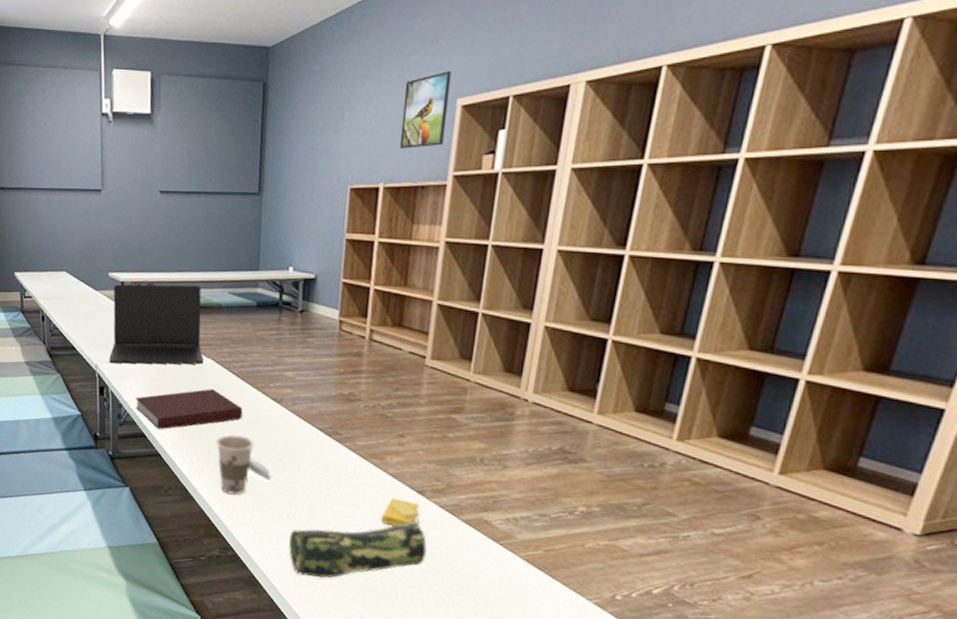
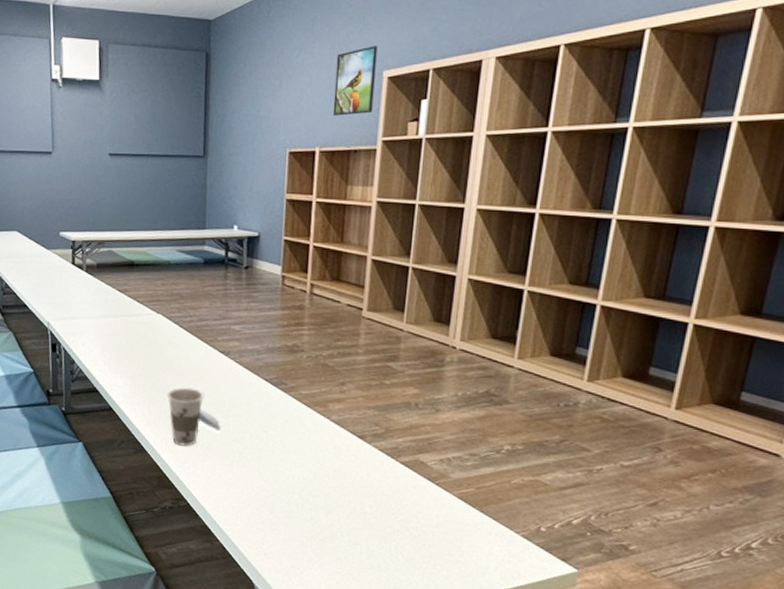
laptop: present [109,284,204,365] -> none [61,243,154,321]
notebook: present [135,389,243,430] -> none [87,343,192,384]
pencil case: present [288,519,427,579] -> none [238,463,370,524]
sticky notes: present [380,498,420,527] -> none [325,443,361,471]

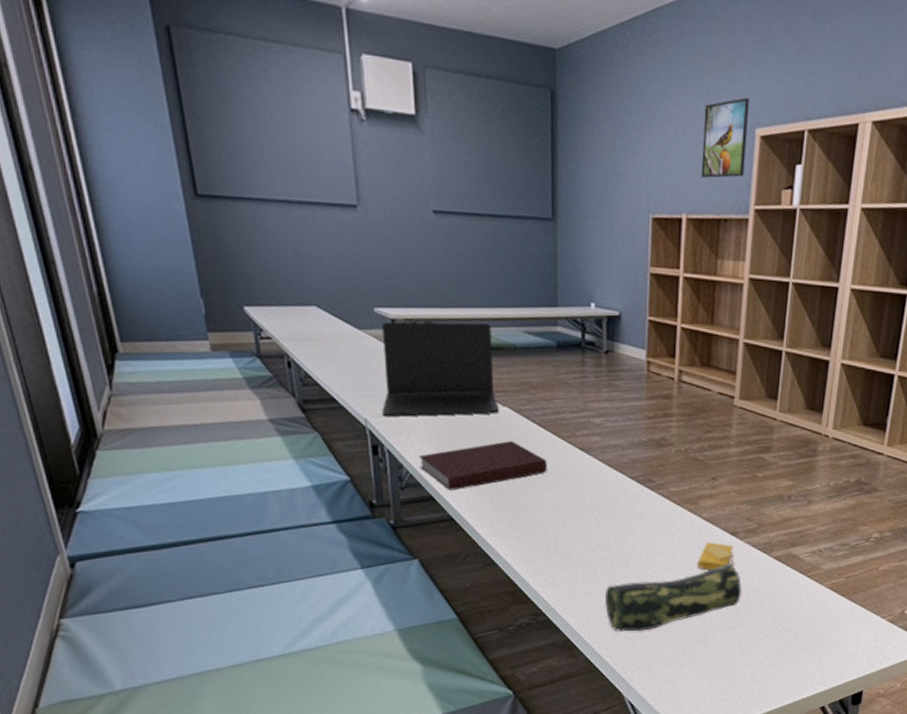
laptop: none [61,243,154,321] -> present [382,322,499,417]
notebook: none [87,343,192,384] -> present [418,441,547,491]
cup: present [166,387,221,446] -> none [518,490,583,556]
pencil case: none [238,463,370,524] -> present [604,560,742,632]
sticky notes: none [325,443,361,471] -> present [696,542,734,571]

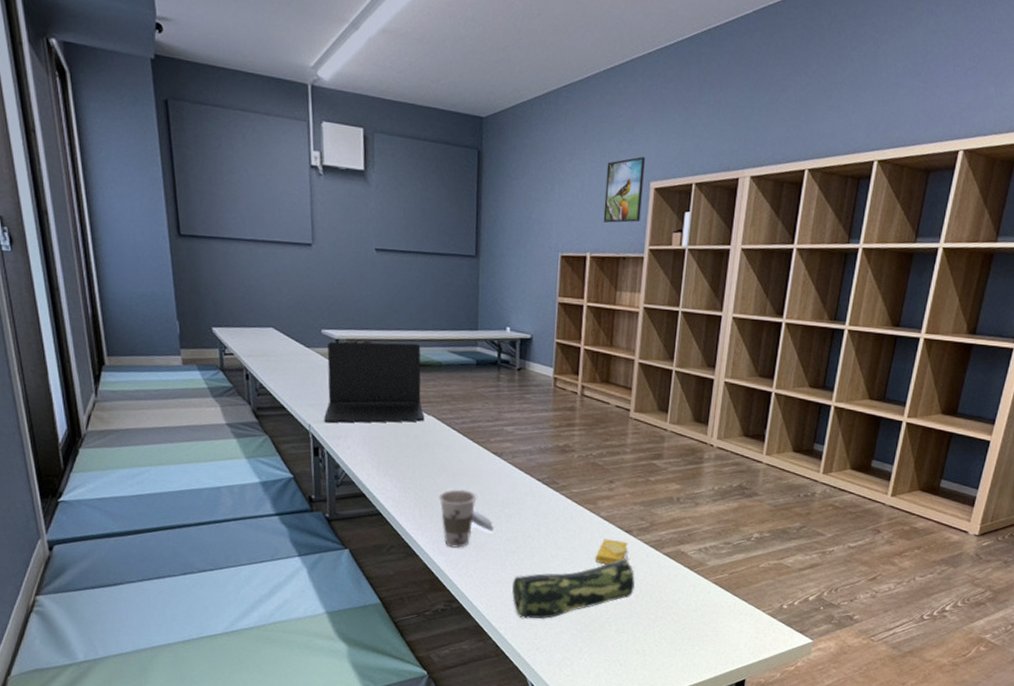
notebook: present [418,441,547,491] -> none [353,445,465,488]
cup: none [518,490,583,556] -> present [438,489,494,548]

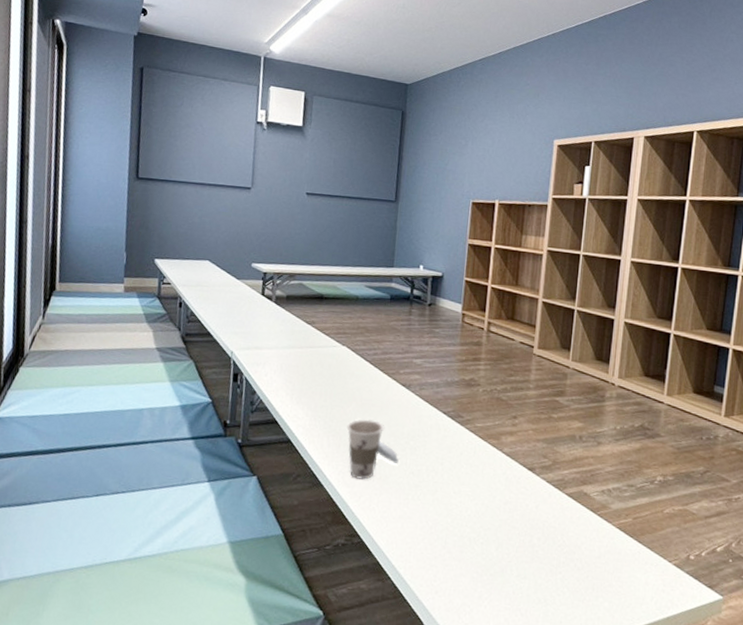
laptop: present [324,341,425,423] -> none [246,274,340,352]
pencil case: present [511,556,636,620] -> none [412,495,538,560]
sticky notes: present [595,539,628,565] -> none [497,476,531,503]
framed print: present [603,157,645,223] -> none [511,118,549,175]

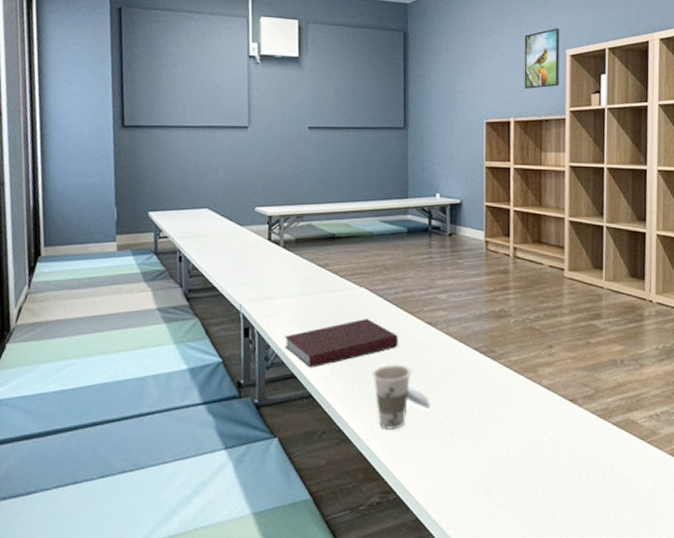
notebook: none [269,375,374,416] -> present [284,319,398,368]
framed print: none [511,118,549,175] -> present [524,28,559,89]

